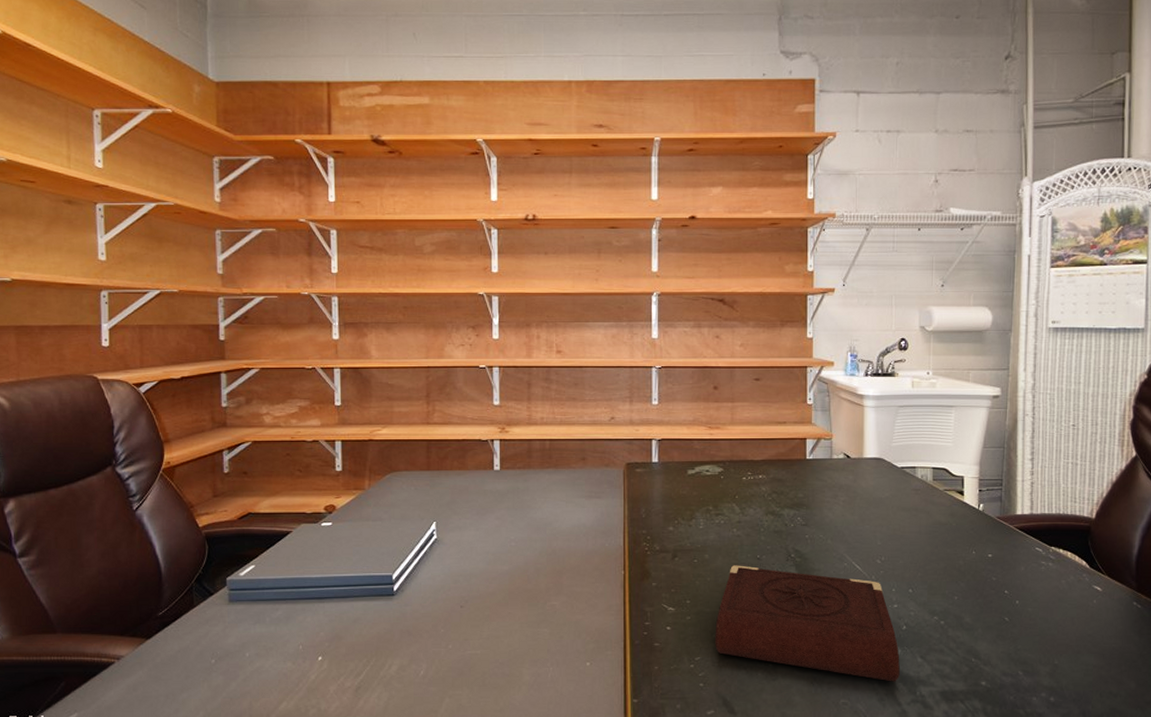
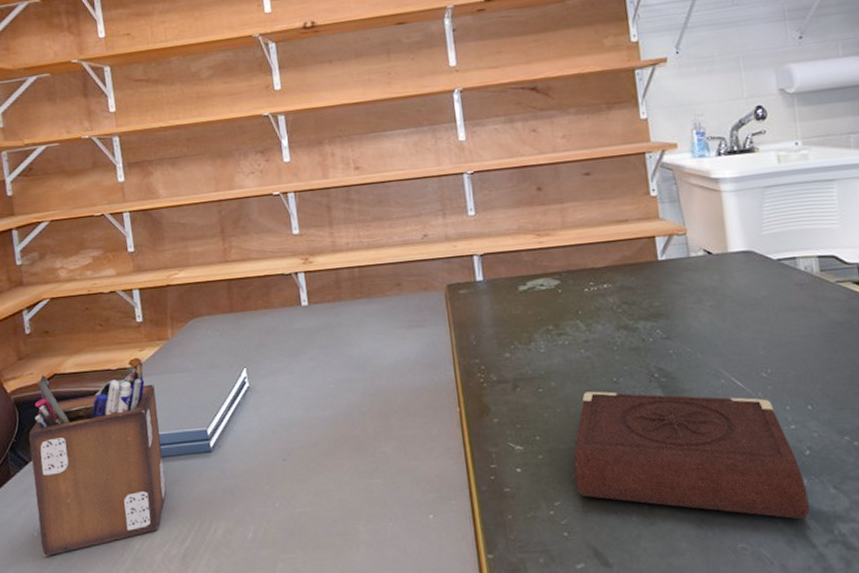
desk organizer: none [216,507,347,682] -> present [29,360,167,556]

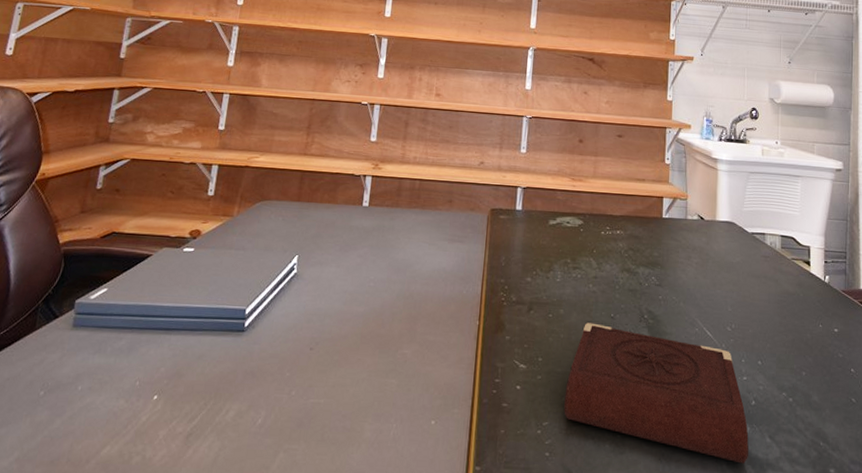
desk organizer: present [29,360,167,556] -> none [42,230,207,419]

